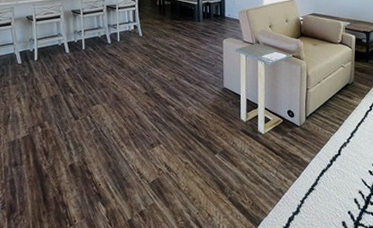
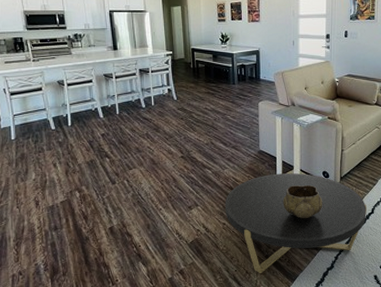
coffee table: none [187,112,333,216] -> present [225,173,367,273]
decorative bowl: none [247,124,288,160] -> present [283,185,323,219]

